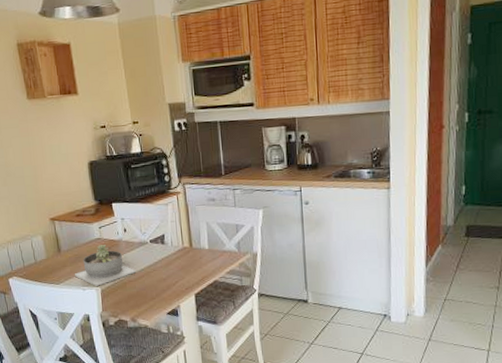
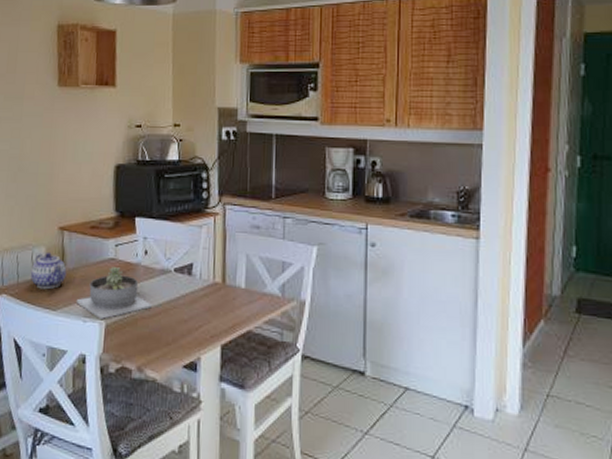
teapot: none [32,239,63,269] -> present [30,252,67,290]

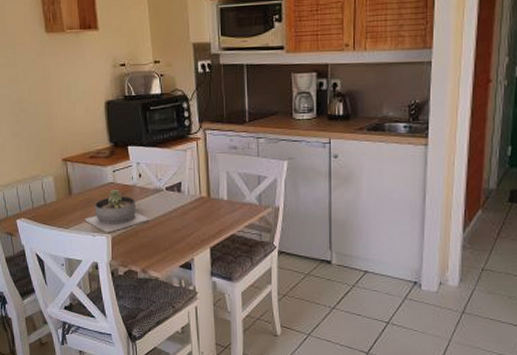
teapot: present [30,252,67,290] -> none [42,180,74,212]

